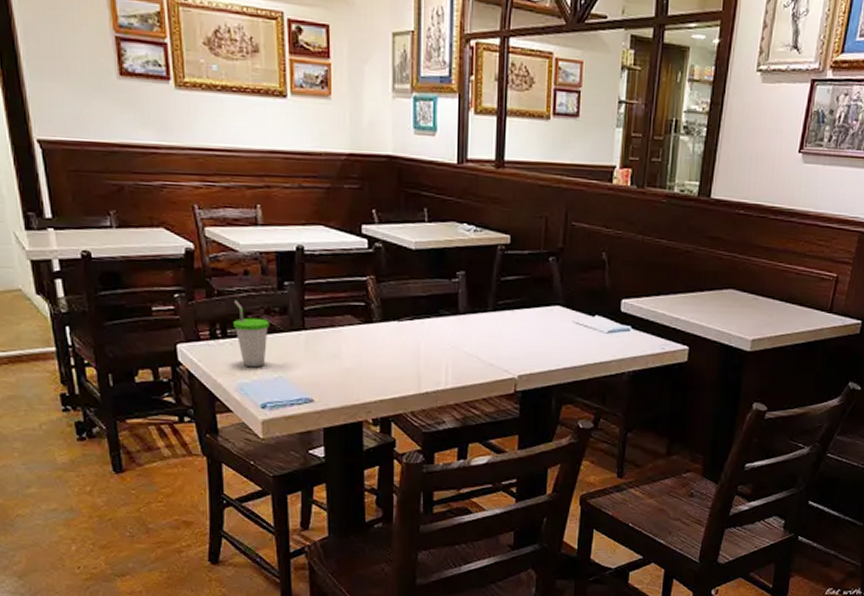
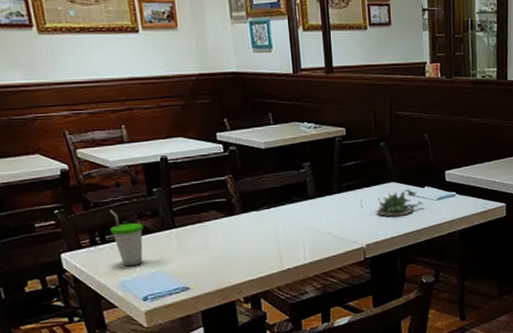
succulent plant: none [518,315,592,347] -> present [360,188,424,217]

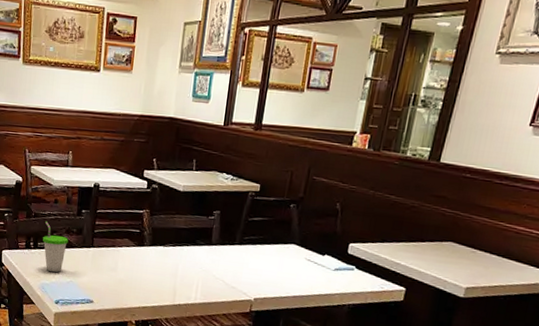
succulent plant: present [360,188,424,217] -> none [258,253,320,279]

